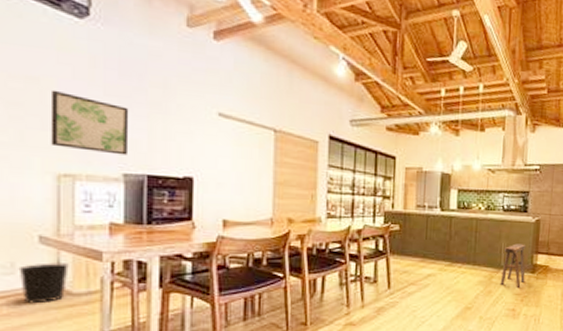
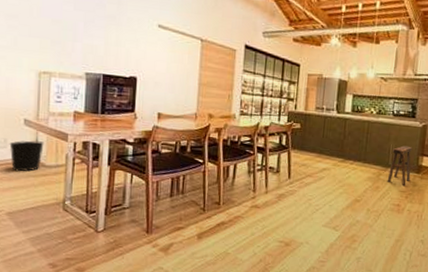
wall art: present [50,89,129,155] -> none [35,5,92,58]

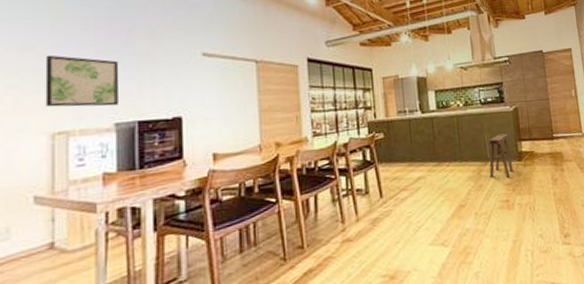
wastebasket: present [9,140,44,172] -> none [13,220,63,269]
wall art: none [35,5,92,58] -> present [45,55,119,108]

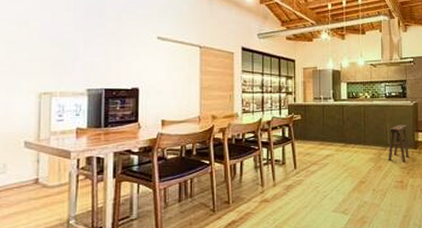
wall art: present [45,55,119,108] -> none [35,30,92,75]

